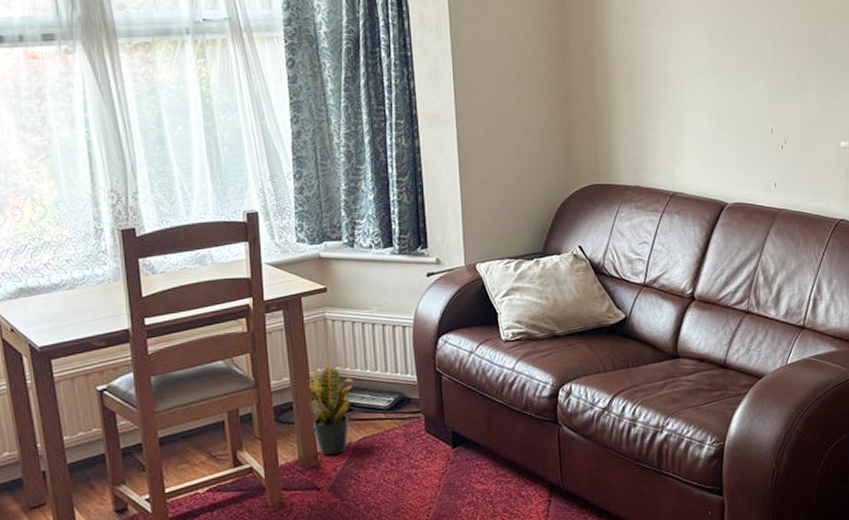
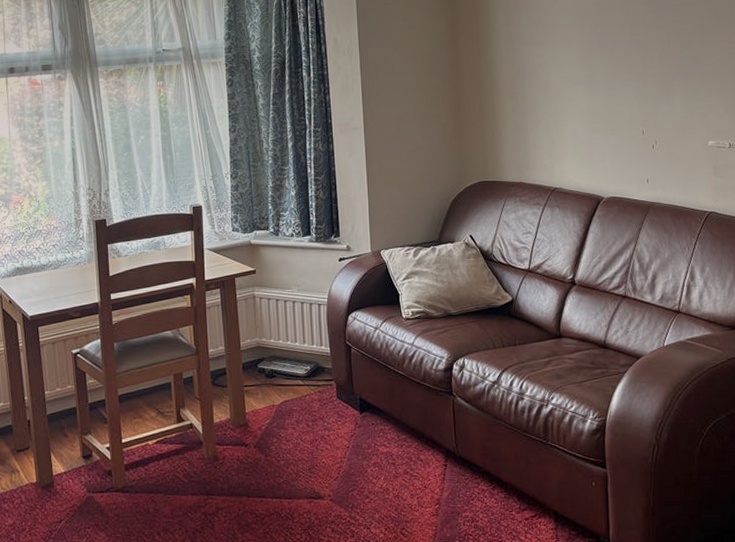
potted plant: present [307,364,355,456] -> none [238,336,278,416]

